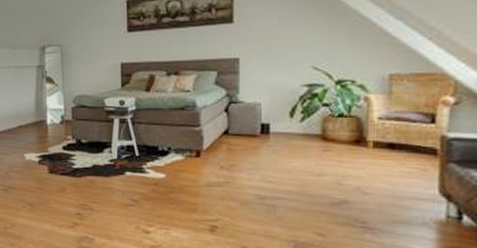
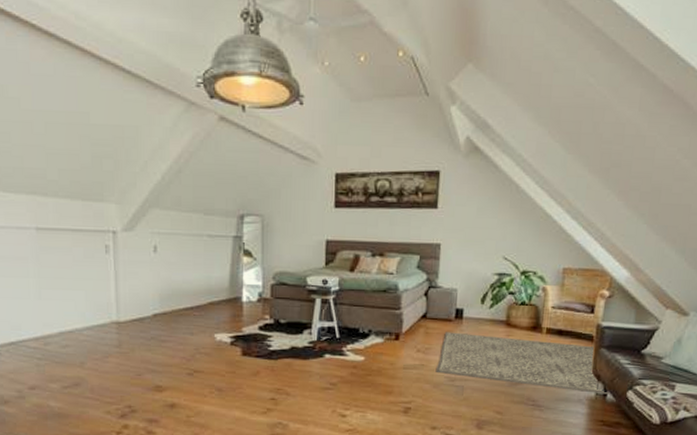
rug: none [242,148,467,218] -> present [435,332,610,395]

